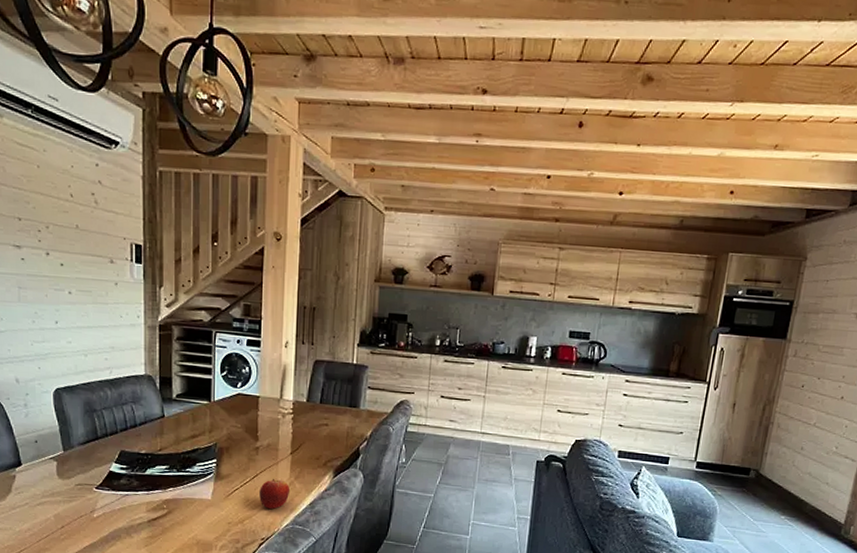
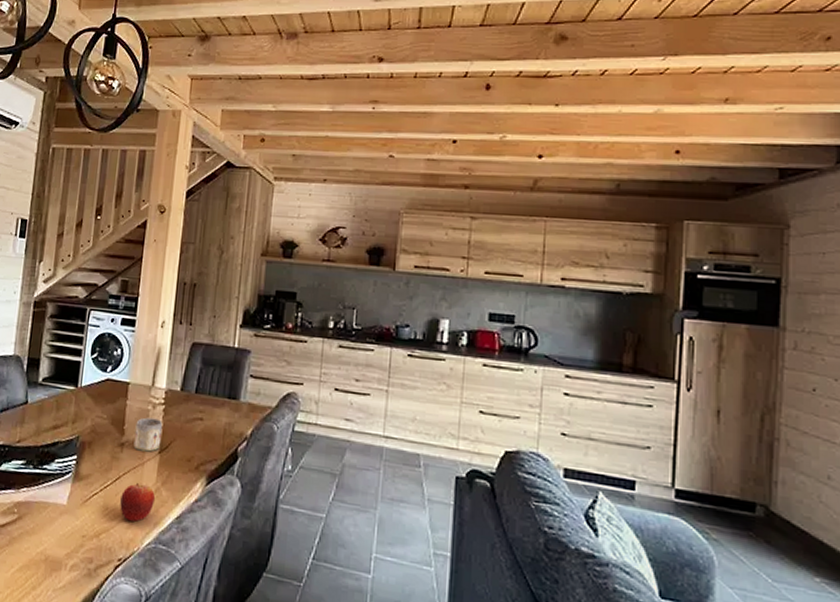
mug: none [267,425,293,453] -> present [133,417,163,452]

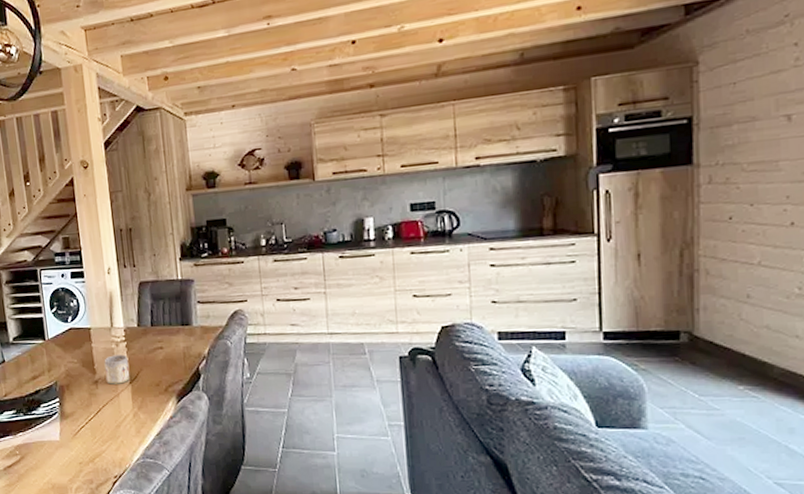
fruit: present [120,482,155,522] -> none [105,411,135,444]

